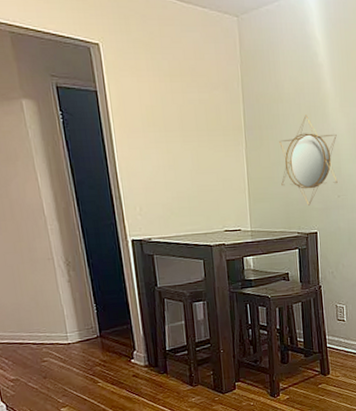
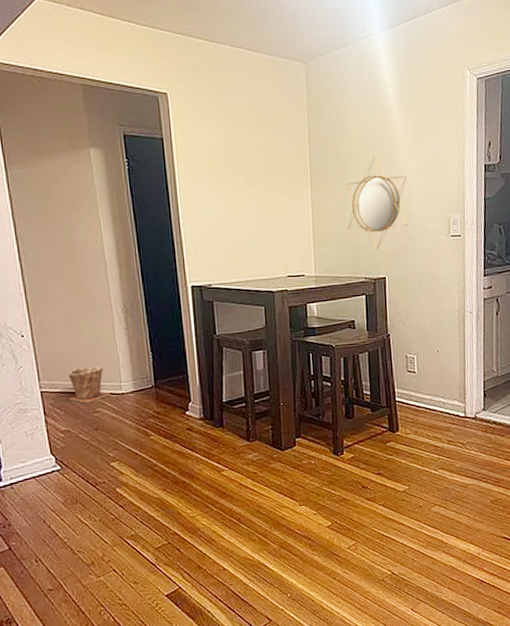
plant pot: none [14,318,58,353] -> present [68,366,111,403]

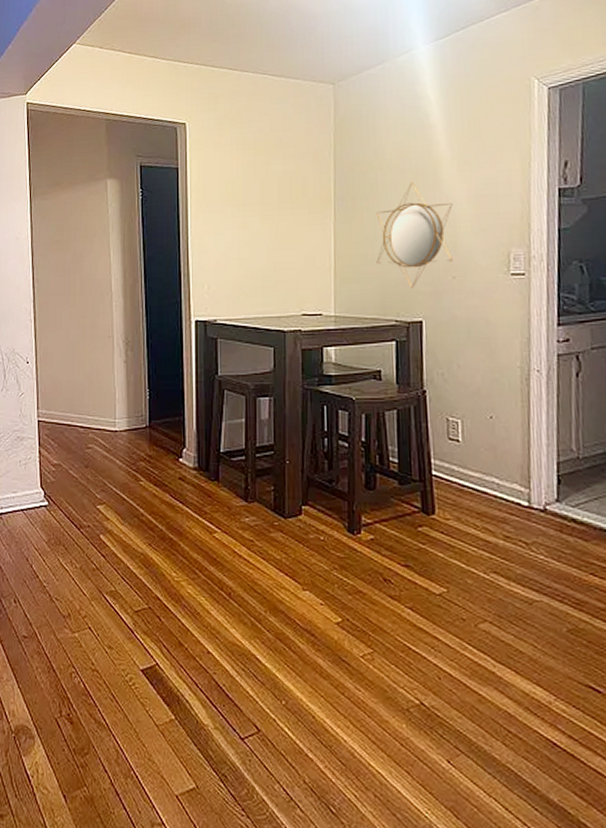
plant pot: present [68,366,111,403] -> none [63,399,105,437]

